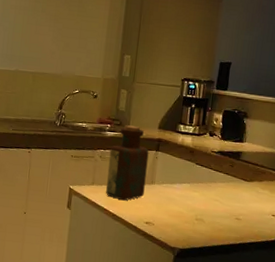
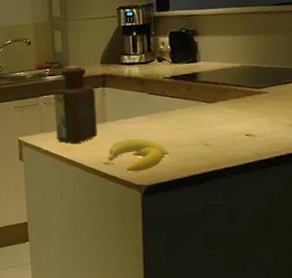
banana: none [150,203,204,235] -> present [108,139,168,172]

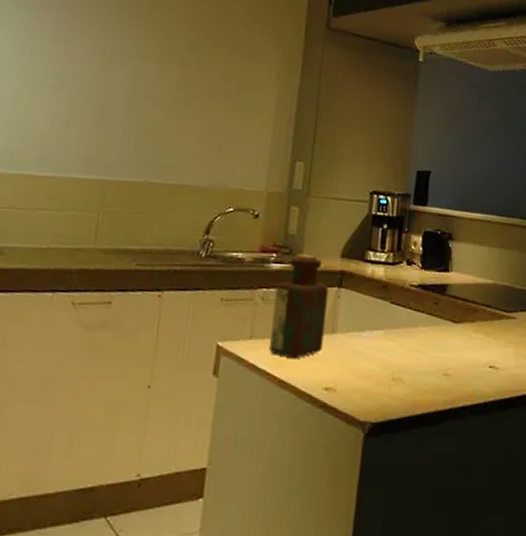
banana: present [108,139,168,172] -> none [330,359,403,404]

